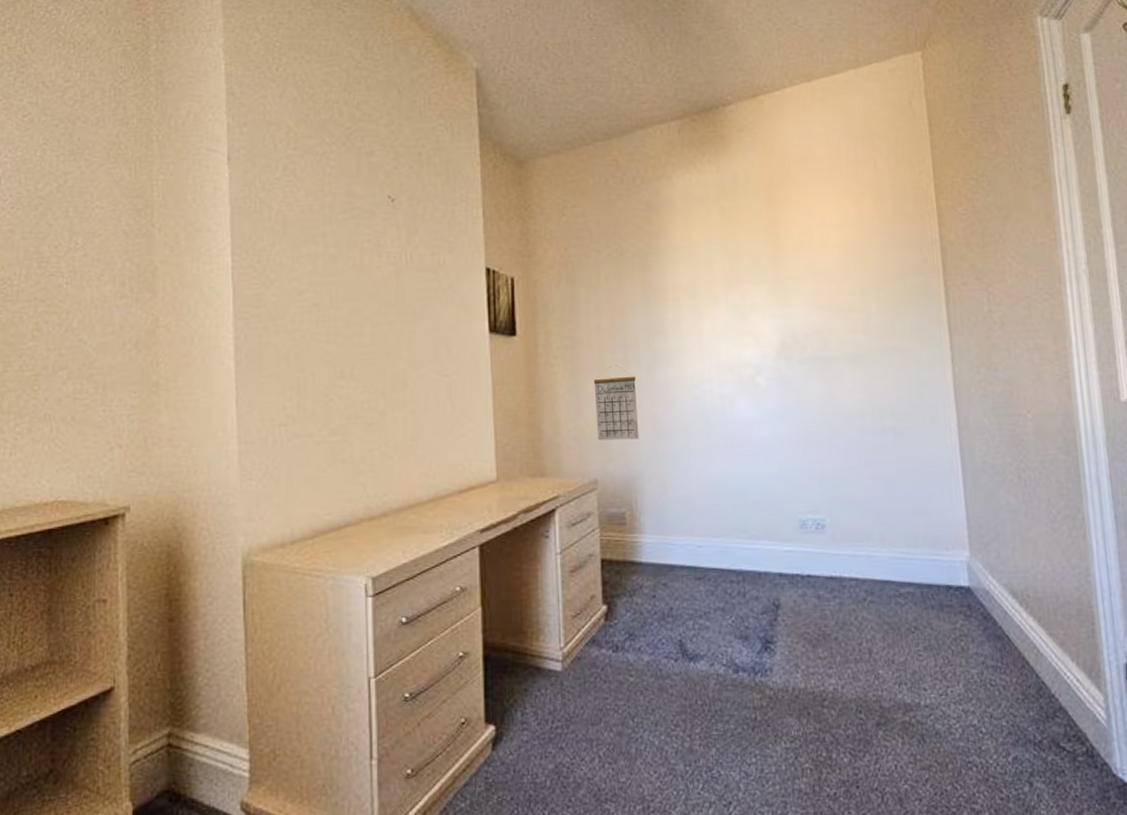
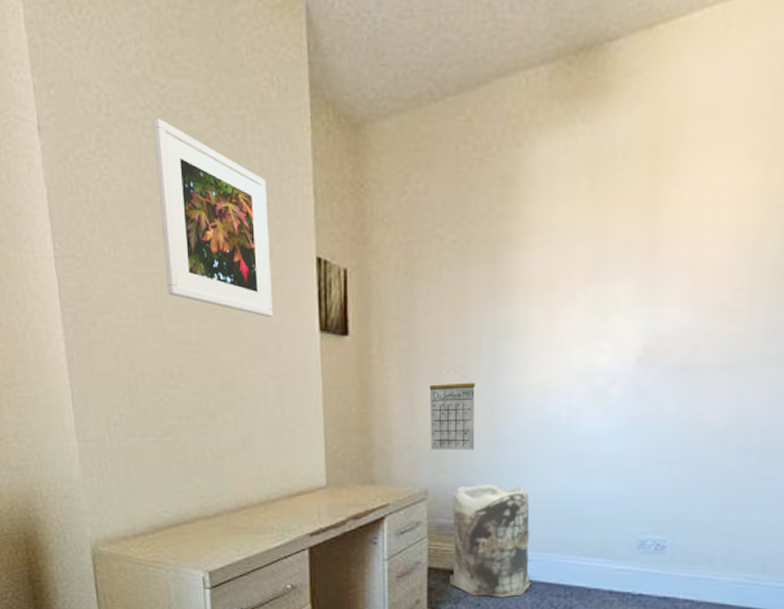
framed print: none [338,152,445,320] -> present [153,118,274,317]
bag: none [620,471,705,588] -> present [448,484,532,597]

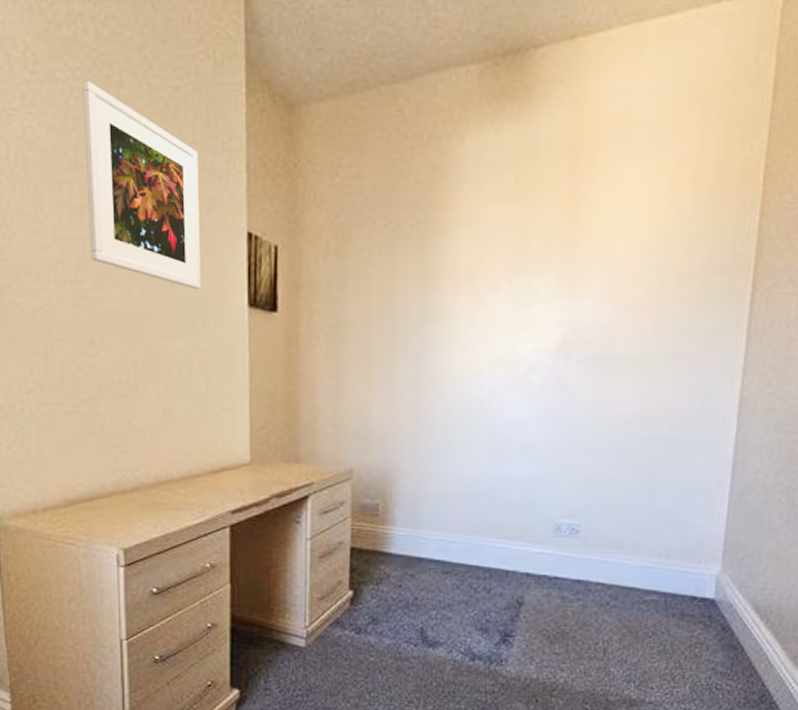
calendar: present [429,370,475,450] -> none [356,352,402,431]
bag: present [448,484,532,597] -> none [371,465,453,579]

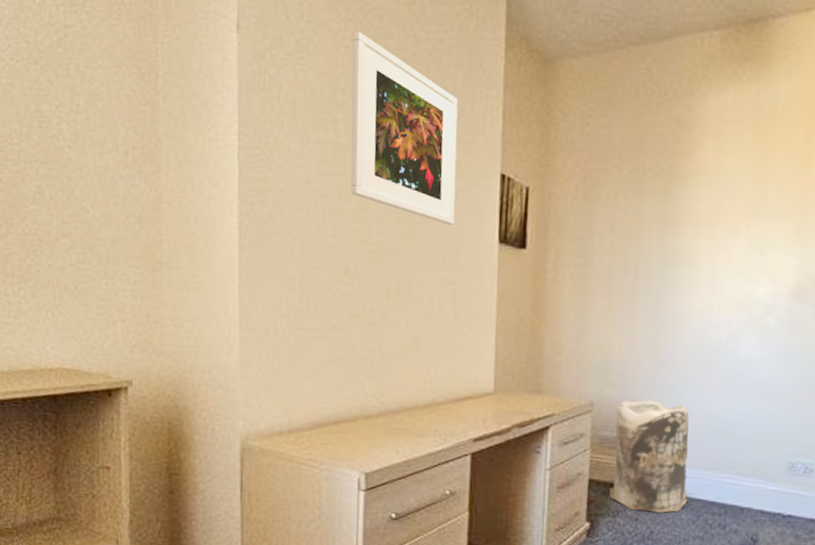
bag: none [371,465,453,579] -> present [609,400,689,513]

